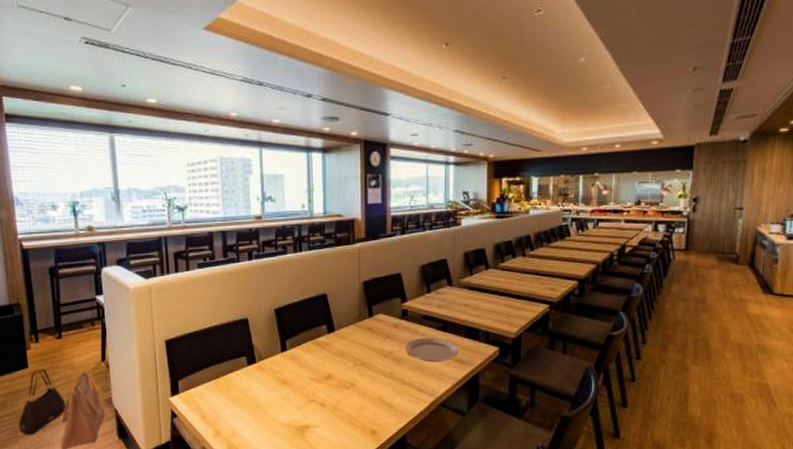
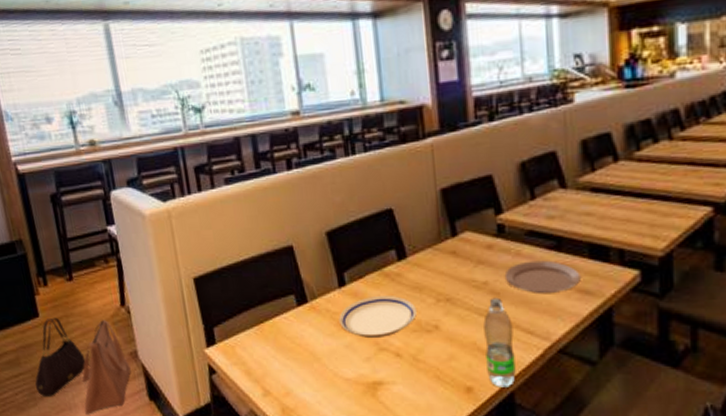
plate: none [279,360,339,391] -> present [339,296,417,338]
bottle: none [388,364,409,431] -> present [483,297,516,387]

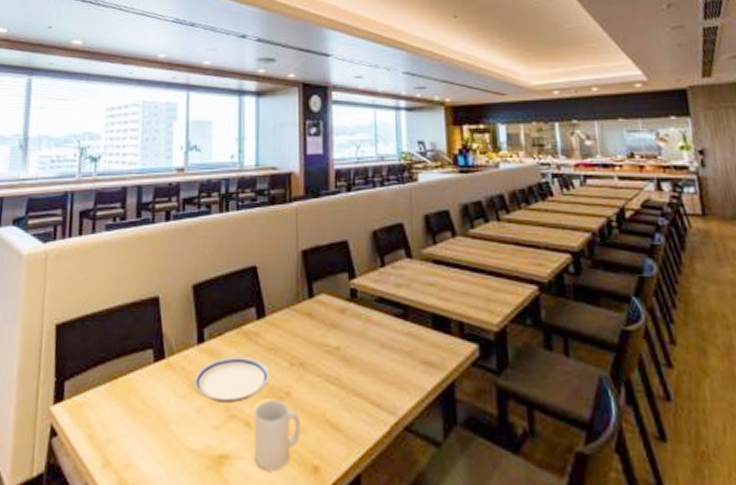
cup: none [403,332,452,392] -> present [254,399,300,471]
bottle: present [483,297,516,387] -> none [334,365,363,469]
plate: present [504,260,581,295] -> none [355,328,425,365]

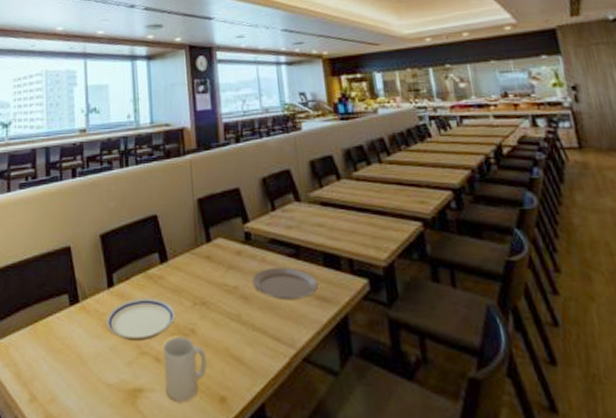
plate: none [355,328,425,365] -> present [252,267,318,301]

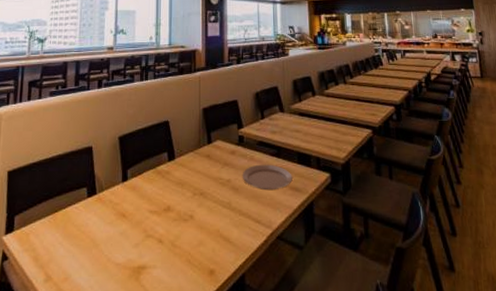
plate: present [106,298,175,340] -> none [118,190,178,226]
cup: present [162,336,207,401] -> none [165,221,200,275]

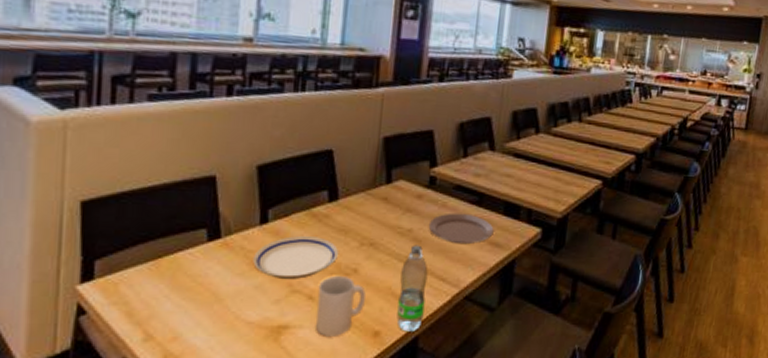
plate: none [118,190,178,226] -> present [253,236,338,279]
cup: none [165,221,200,275] -> present [315,275,366,336]
bottle: none [226,192,247,270] -> present [396,245,429,332]

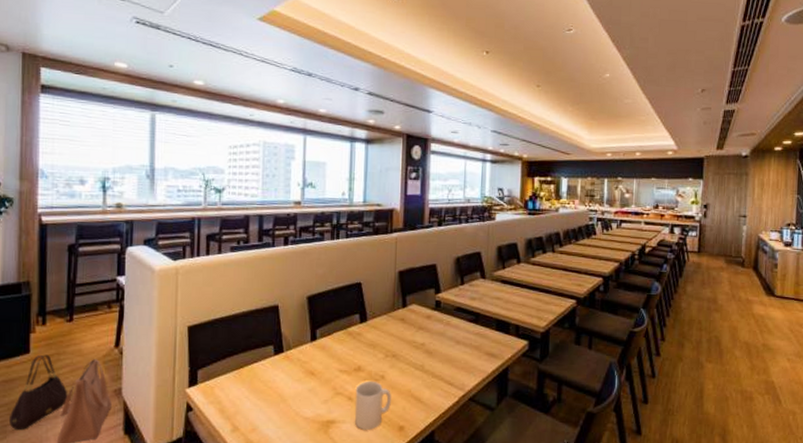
plate: present [253,236,338,279] -> none [307,350,369,384]
bottle: present [396,245,429,332] -> none [416,356,439,427]
plate: present [428,212,494,245] -> none [437,329,489,355]

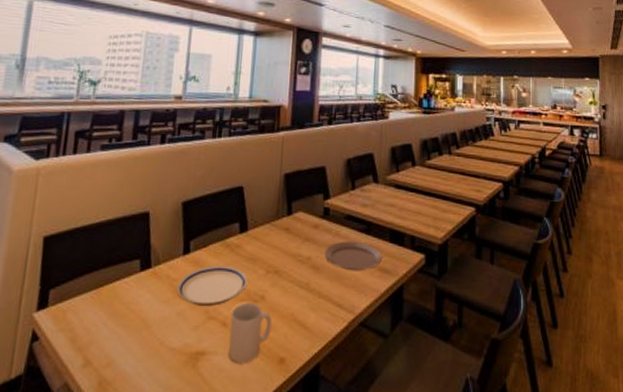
plate: none [307,350,369,384] -> present [176,265,248,306]
plate: none [437,329,489,355] -> present [324,241,382,271]

